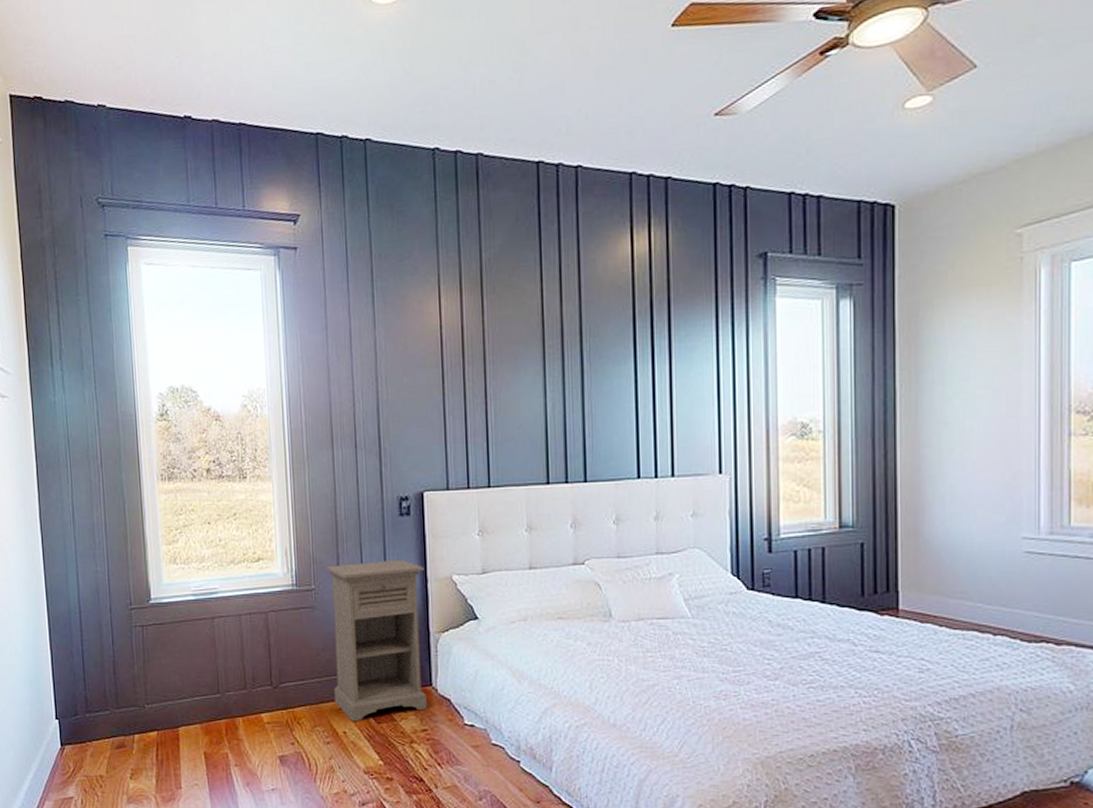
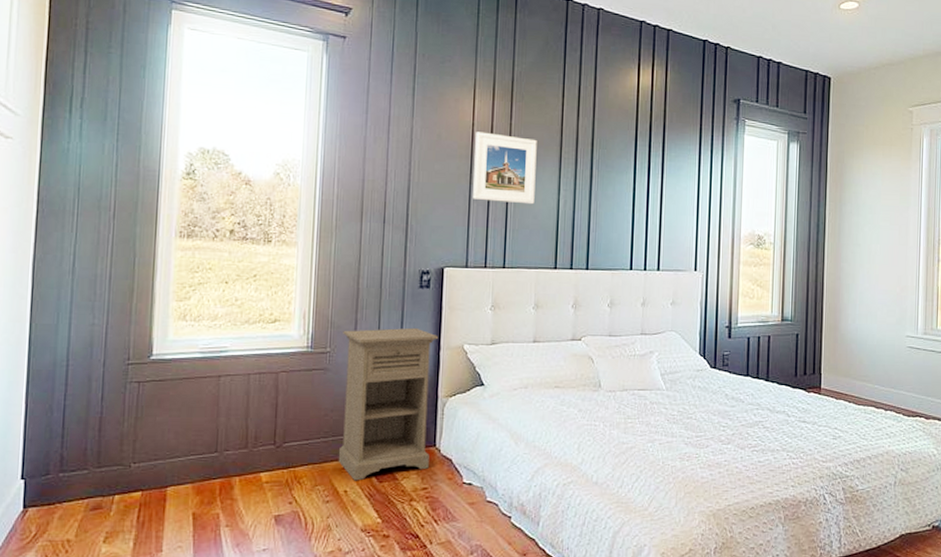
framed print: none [445,334,518,413] -> present [473,132,537,205]

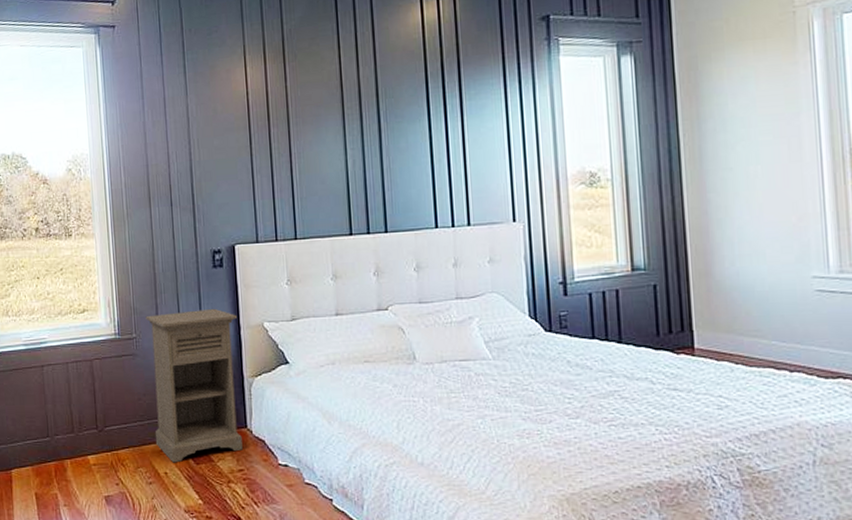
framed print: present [473,132,537,205] -> none [251,99,321,171]

